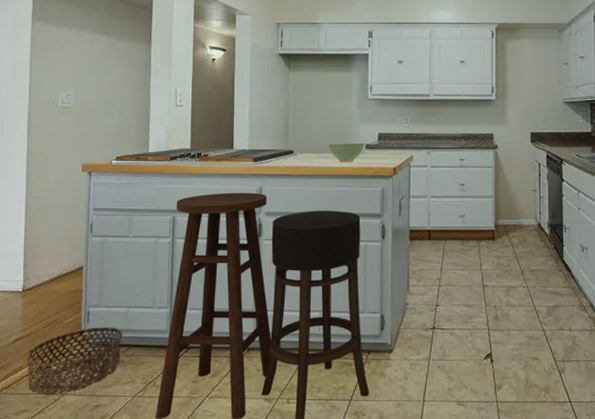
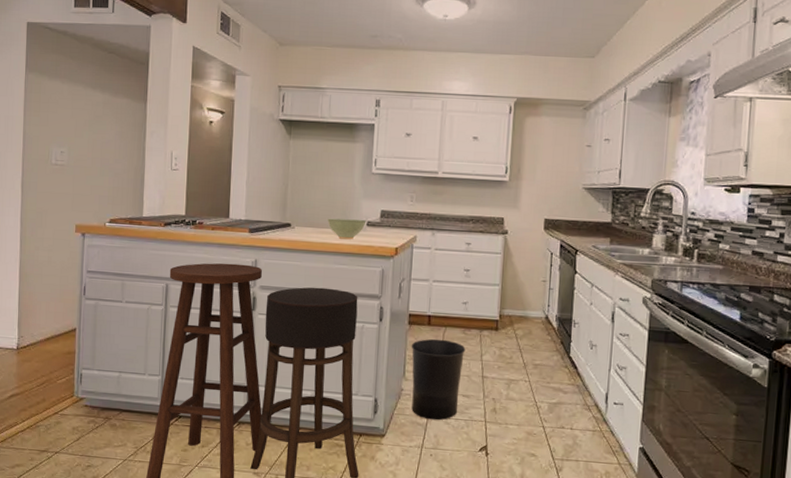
basket: present [26,327,123,395] -> none [21,389,114,452]
waste bin: none [413,252,465,332] -> present [411,338,466,420]

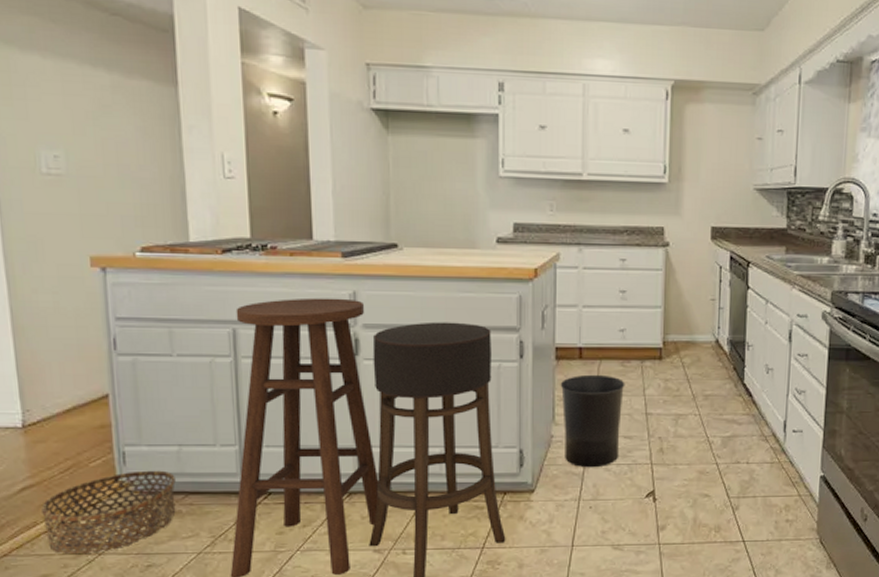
basket: none [21,389,114,452] -> present [40,470,176,555]
bowl: present [327,218,366,240] -> none [445,235,496,261]

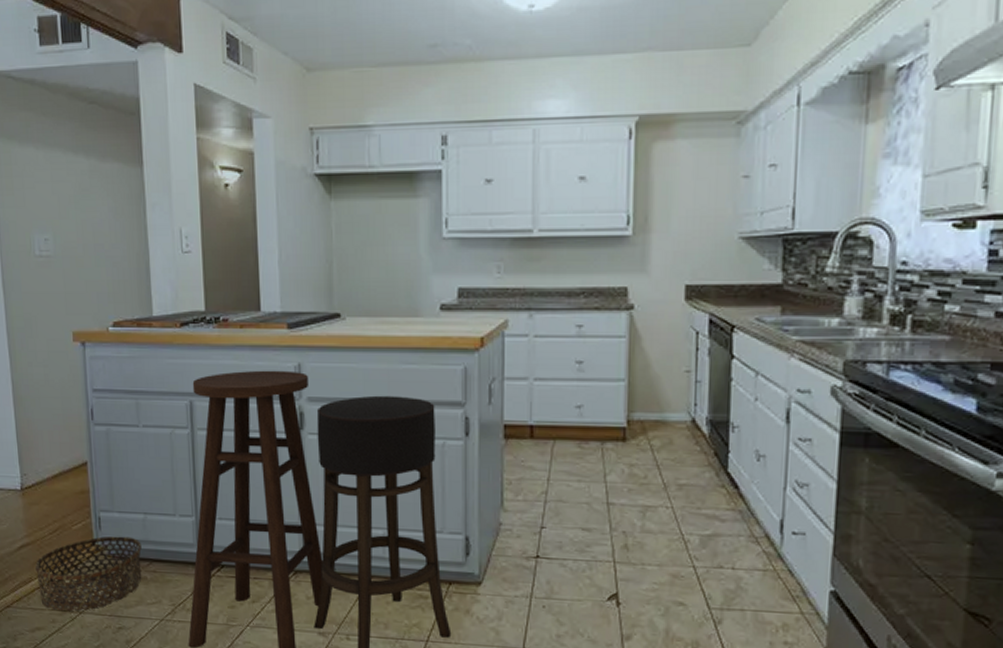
waste bin: present [560,374,625,468] -> none [509,456,583,562]

